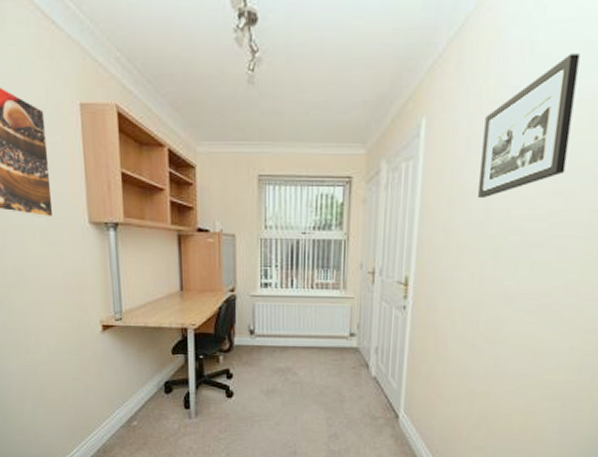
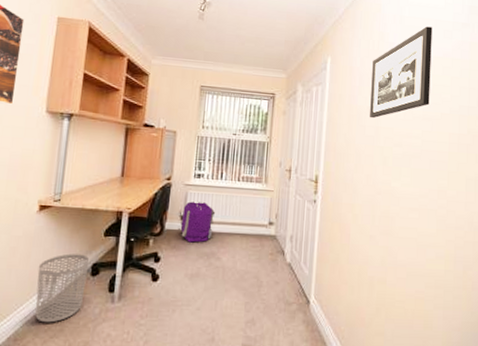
waste bin: none [112,372,161,437] -> present [35,253,90,323]
backpack: none [248,314,288,358] -> present [177,201,216,243]

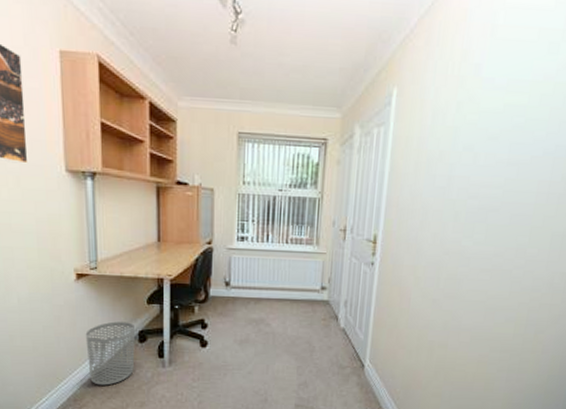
backpack: present [177,201,216,243] -> none [223,267,263,309]
picture frame: present [370,26,433,119] -> none [442,38,534,166]

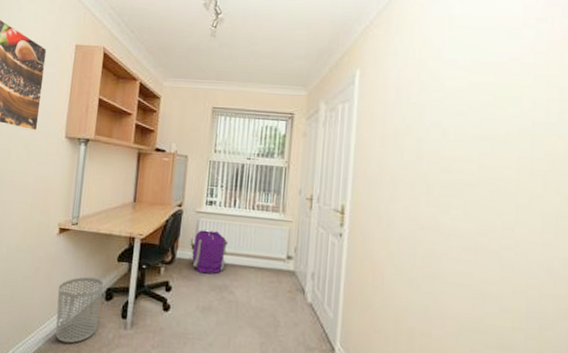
backpack: none [223,267,263,309] -> present [189,230,229,274]

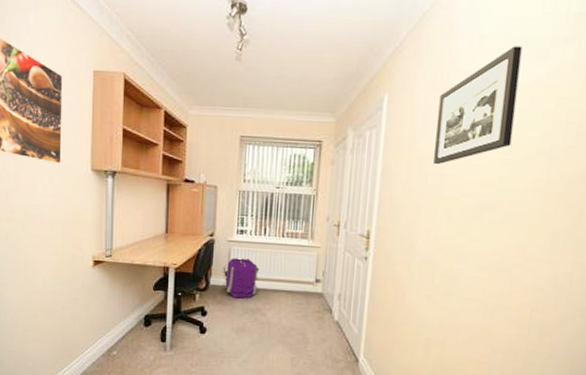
waste bin: present [55,277,104,343] -> none [97,305,142,366]
picture frame: none [409,25,494,140] -> present [434,46,522,165]

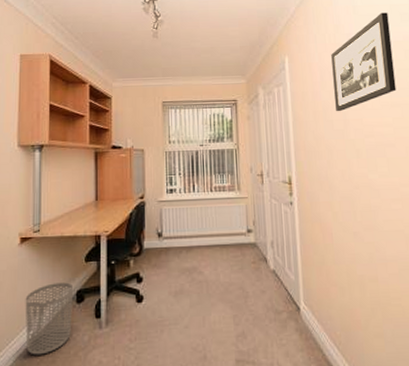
waste bin: none [97,305,142,366] -> present [25,282,74,355]
backpack: present [222,258,260,299] -> none [156,217,192,259]

